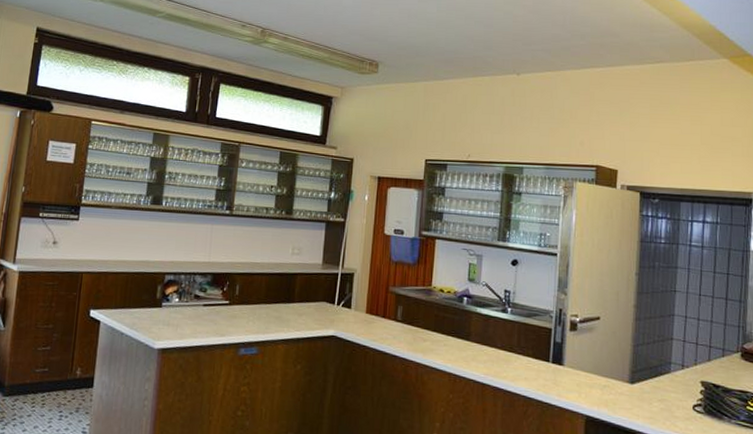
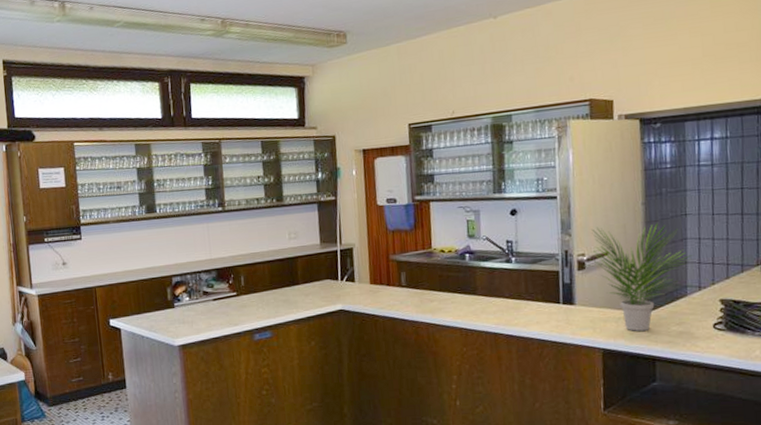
potted plant: none [577,290,679,404] -> present [584,223,693,332]

